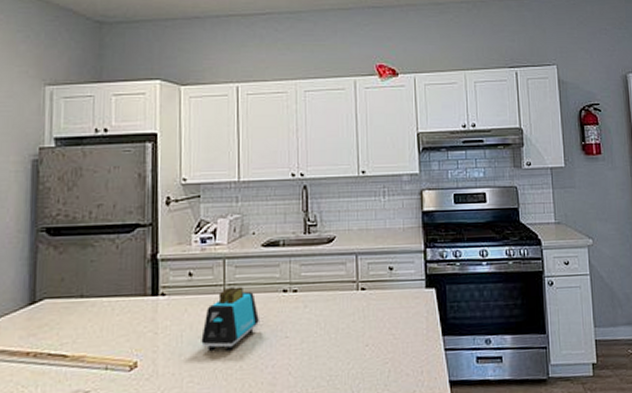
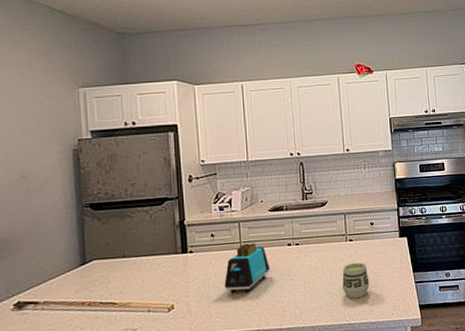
cup: none [350,318,385,368] -> present [342,262,370,299]

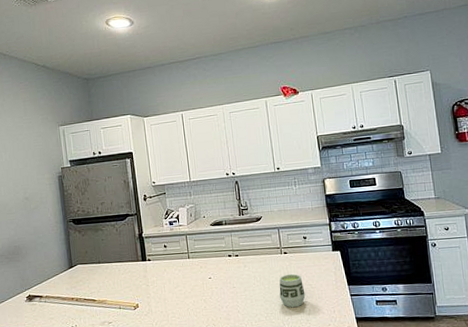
toaster: present [224,243,270,293] -> none [177,253,214,297]

